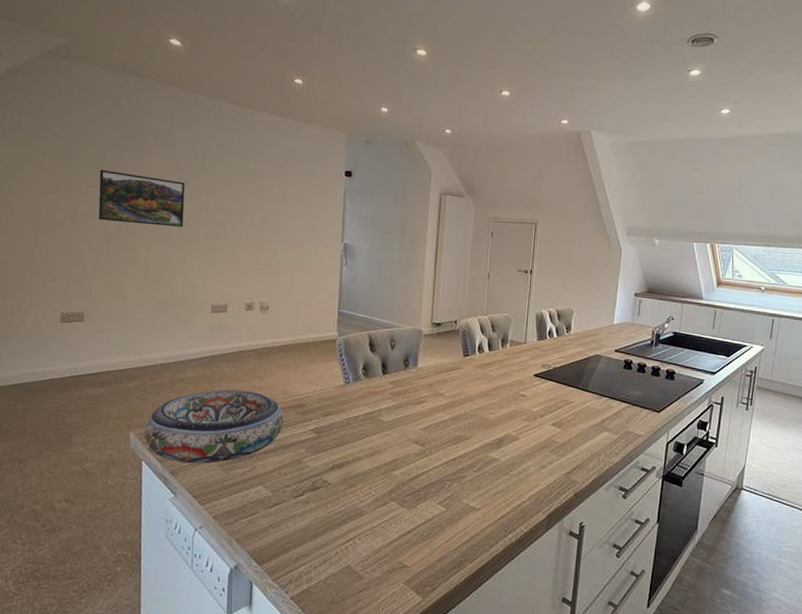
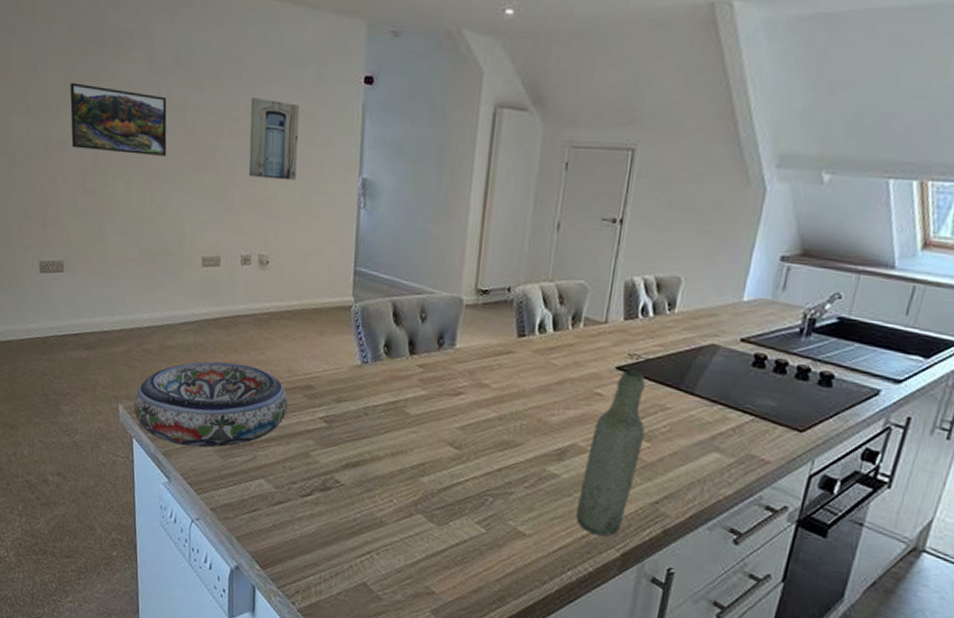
wall art: none [253,184,295,245] -> present [248,98,300,181]
bottle: none [513,376,557,503] -> present [576,370,646,536]

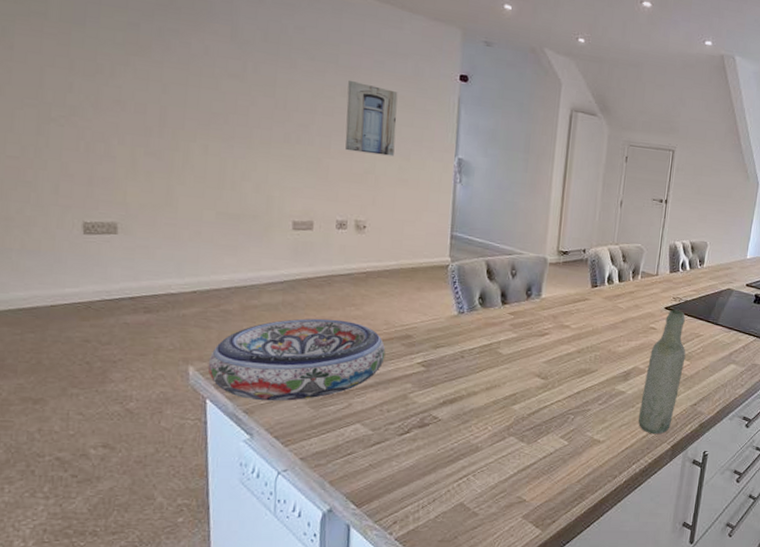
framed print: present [70,82,167,156] -> none [130,43,254,125]

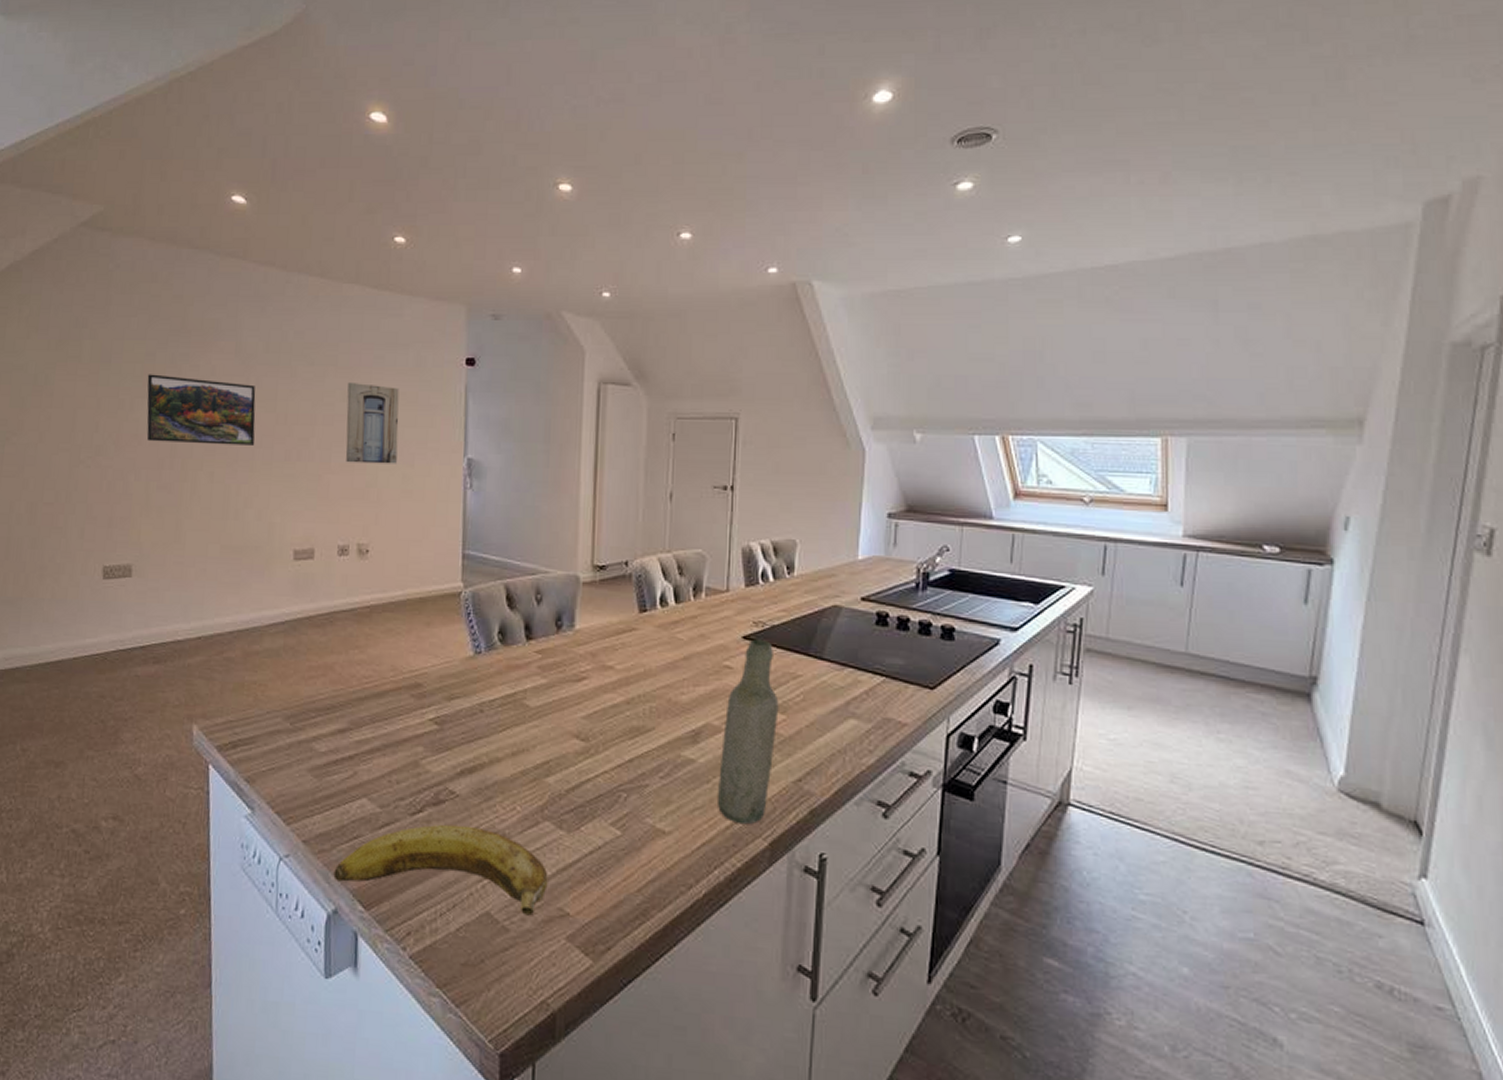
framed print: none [130,43,254,125] -> present [146,374,256,445]
bowl: present [207,318,386,402] -> none [210,665,393,768]
banana: none [328,441,511,503] -> present [333,824,548,916]

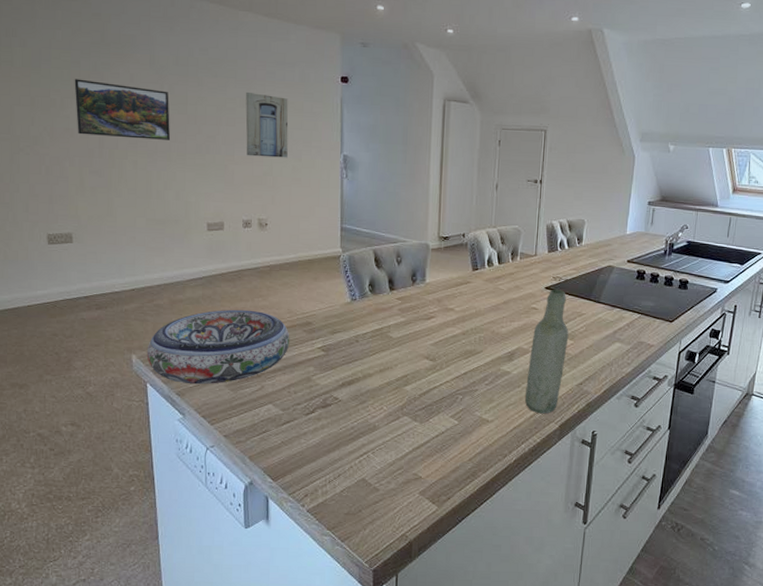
bowl: none [210,665,393,768] -> present [146,309,290,385]
banana: present [333,824,548,916] -> none [248,420,407,480]

